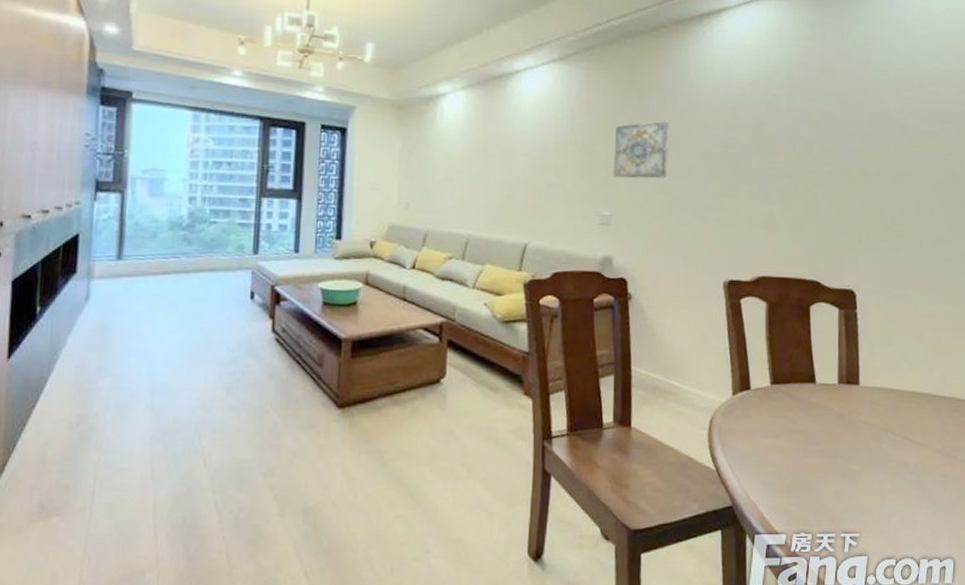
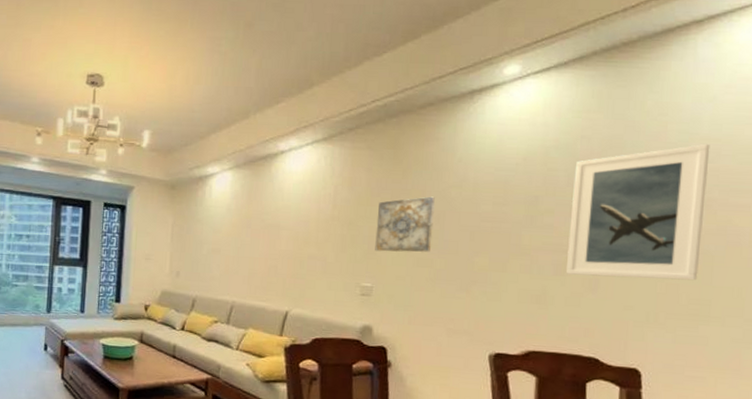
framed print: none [790,73,905,203] -> present [566,143,710,281]

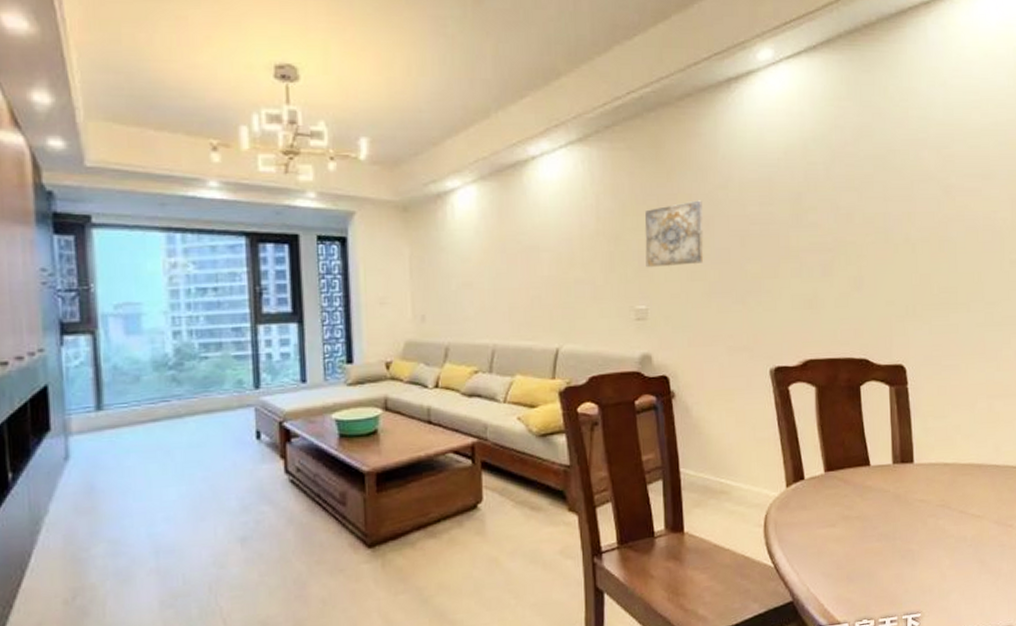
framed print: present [566,143,710,281] -> none [832,129,945,274]

